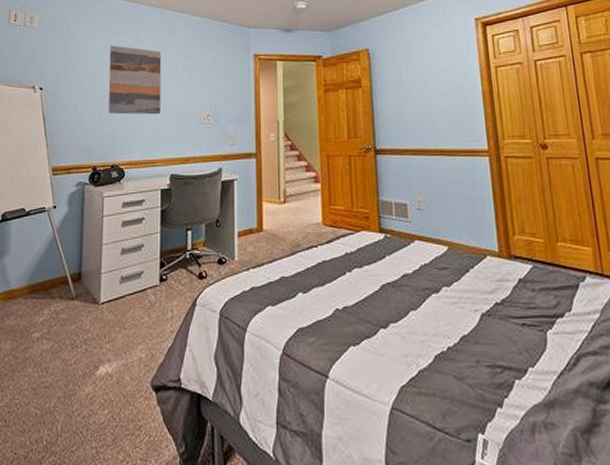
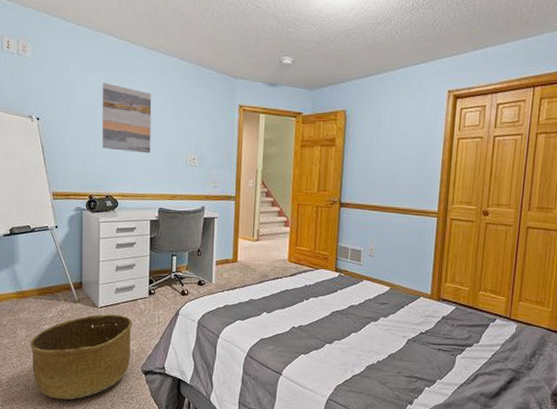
basket: none [14,312,140,436] -> present [29,314,132,400]

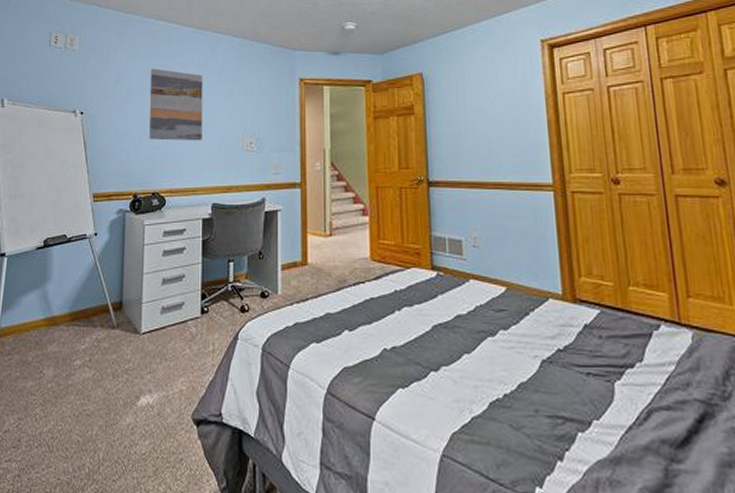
basket: present [29,314,132,400] -> none [57,342,181,465]

